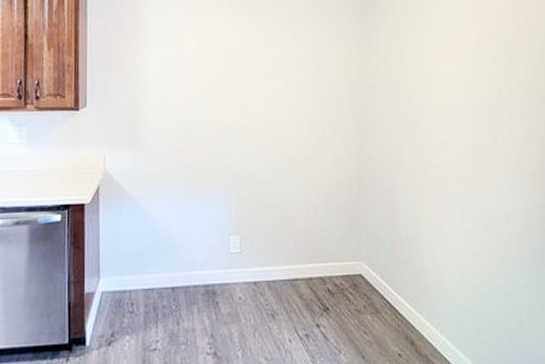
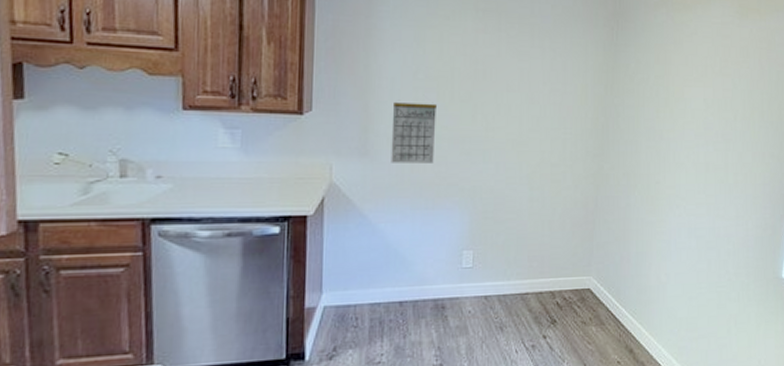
calendar: none [157,94,199,152] -> present [391,102,438,163]

